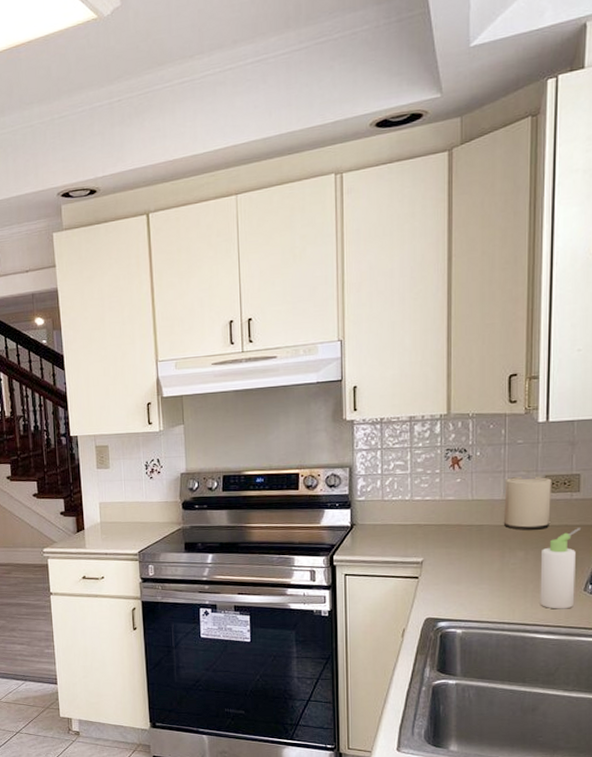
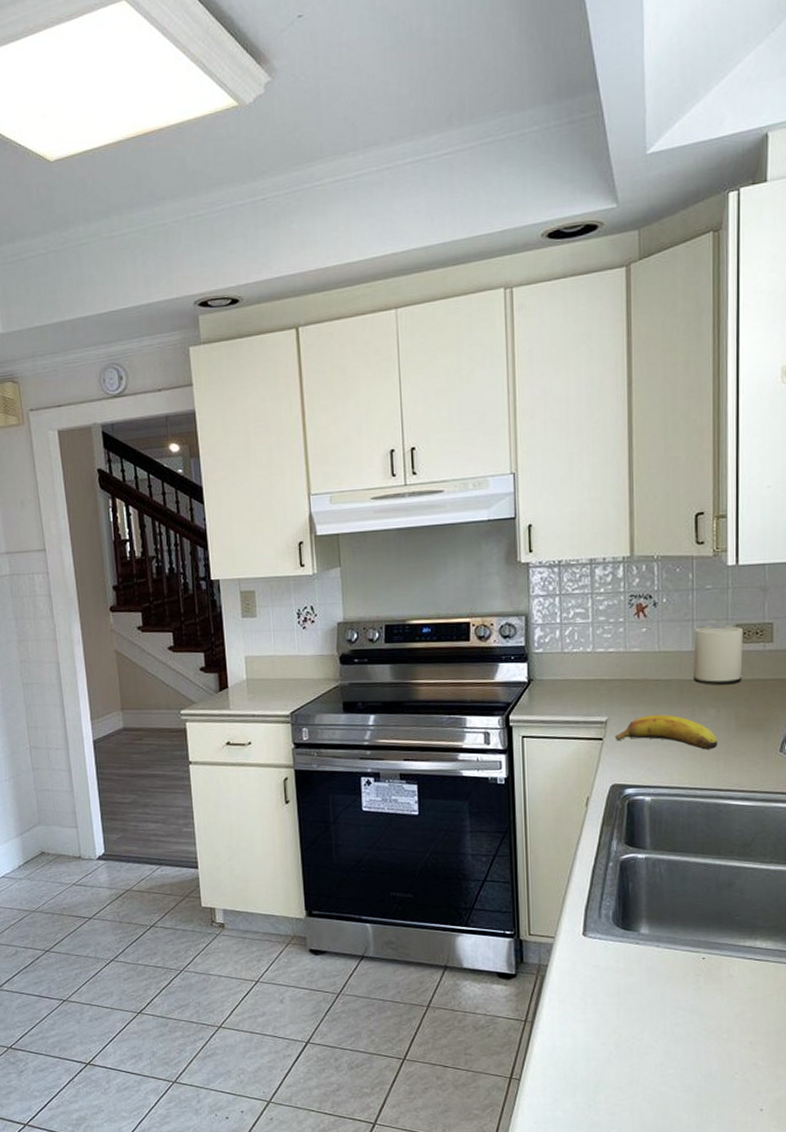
fruit: none [429,556,526,588] -> present [614,714,718,750]
bottle: present [540,527,582,609] -> none [733,681,776,773]

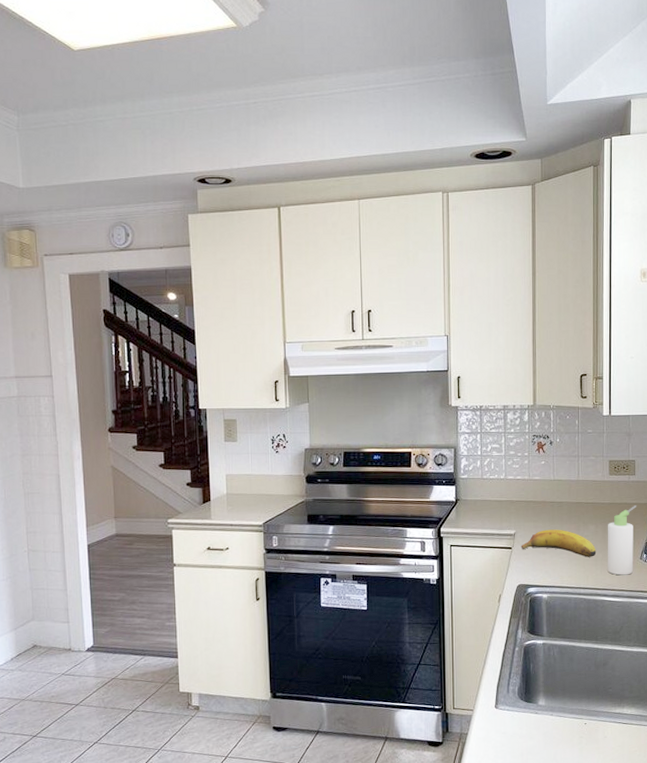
pen holder: present [693,625,744,686] -> none [579,461,615,508]
bottle: none [733,681,776,773] -> present [607,504,637,575]

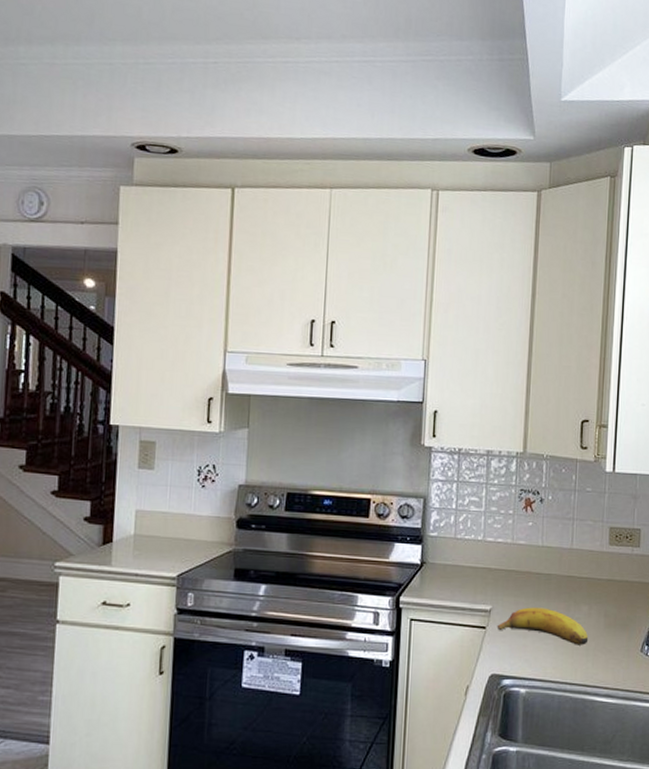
bottle: present [607,504,637,575] -> none [600,583,641,671]

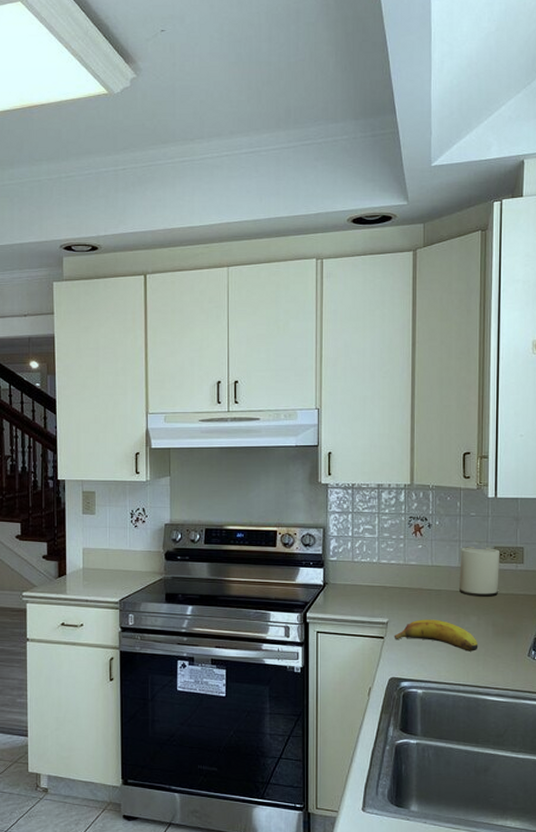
pen holder: none [571,526,616,585] -> present [460,547,500,598]

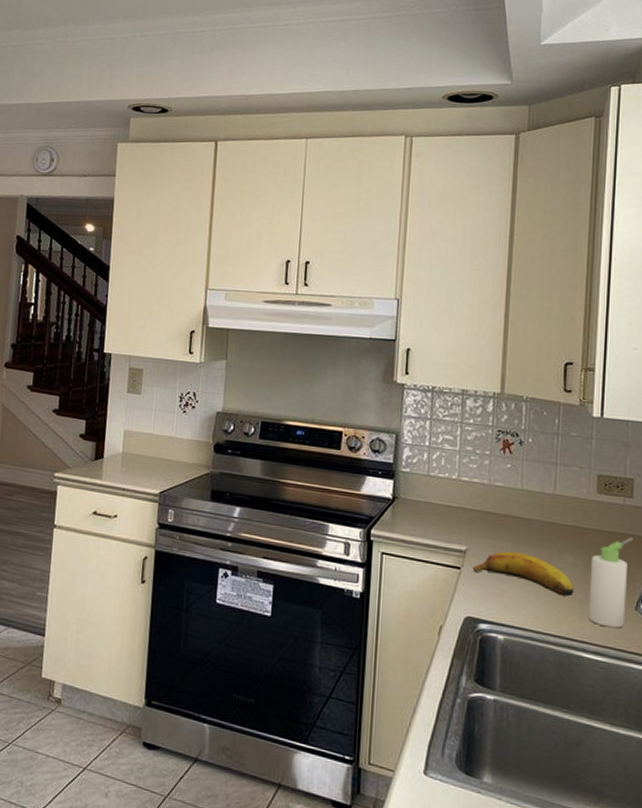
pen holder: present [460,547,500,598] -> none [554,471,605,535]
bottle: none [490,596,525,673] -> present [588,536,634,629]

